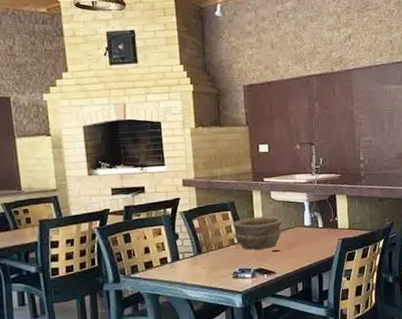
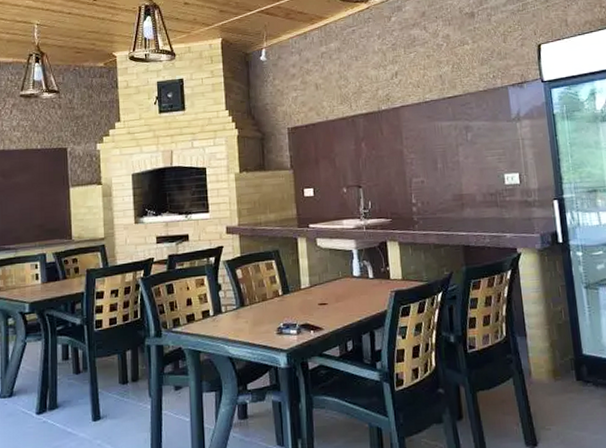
bowl: present [232,216,283,250] -> none [277,265,330,303]

